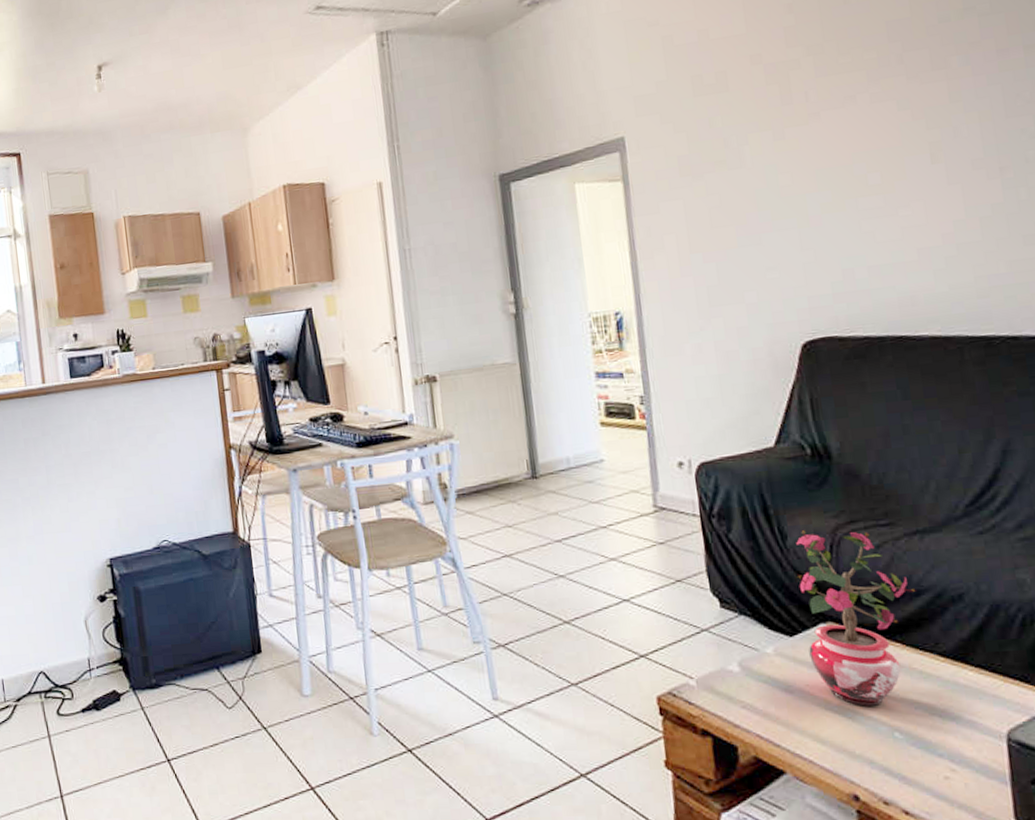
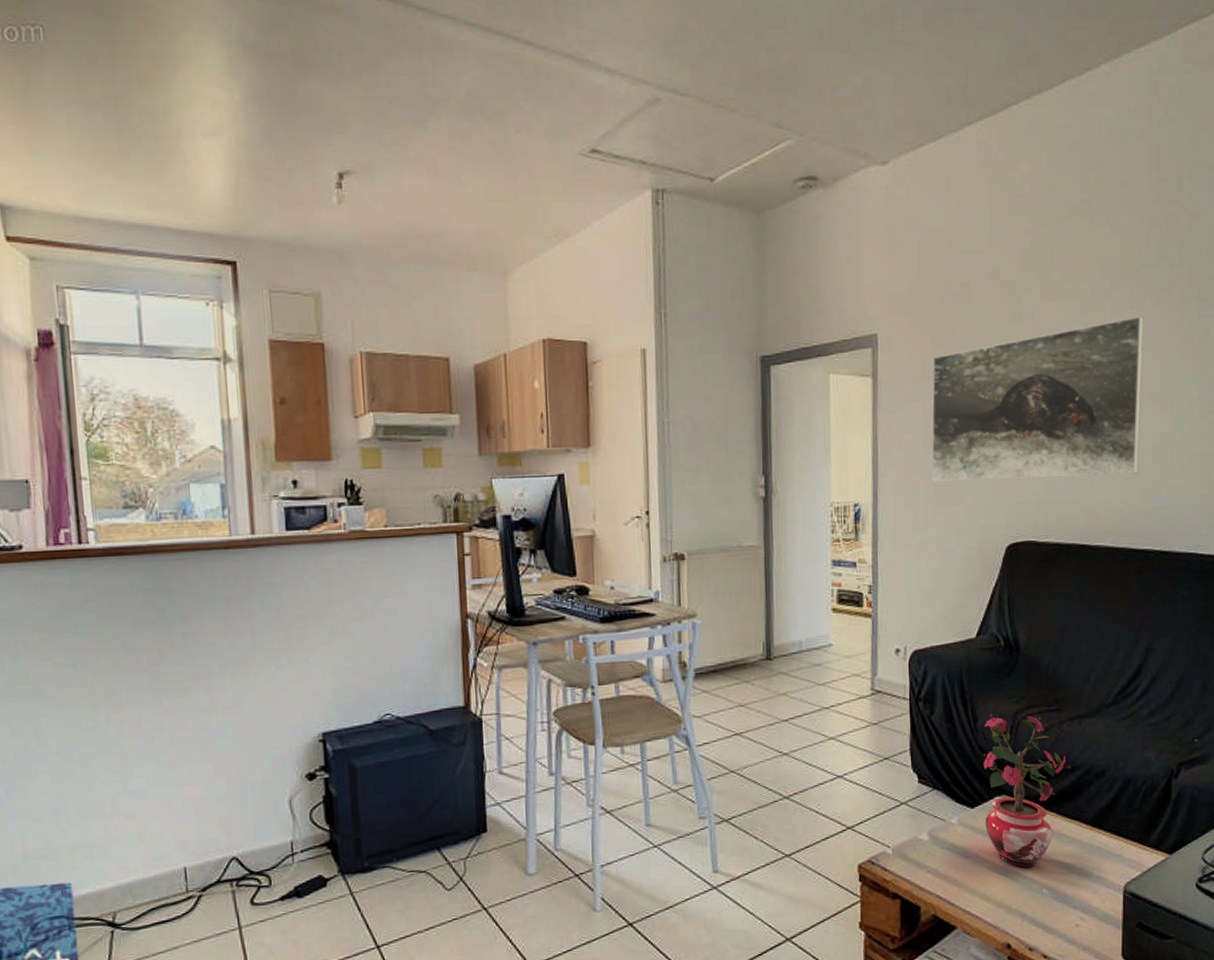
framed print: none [690,76,966,282] -> present [931,316,1144,482]

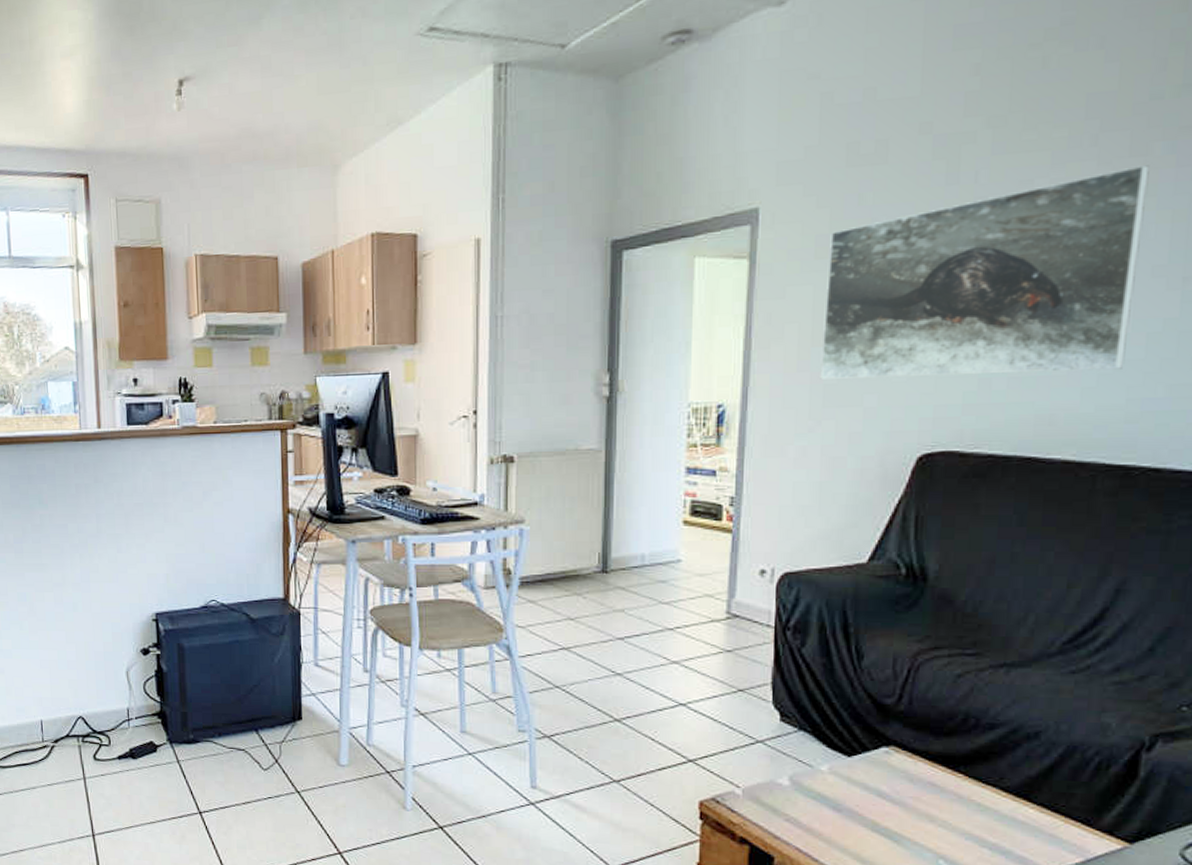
potted plant: present [983,714,1072,868] -> none [865,652,991,832]

